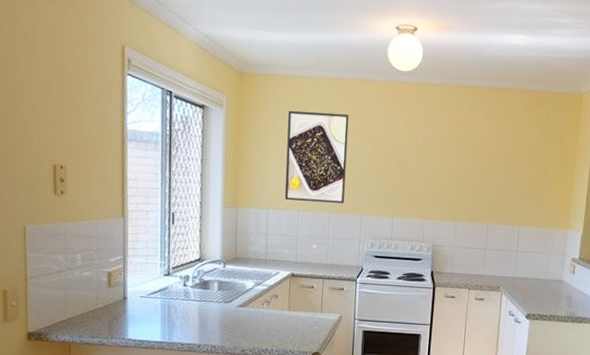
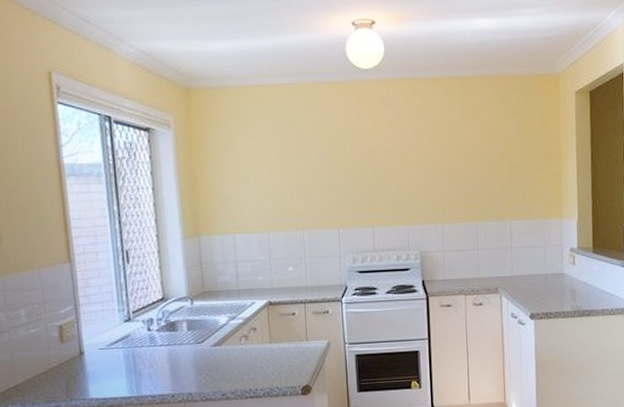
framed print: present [284,110,349,203] -> none [244,121,319,221]

